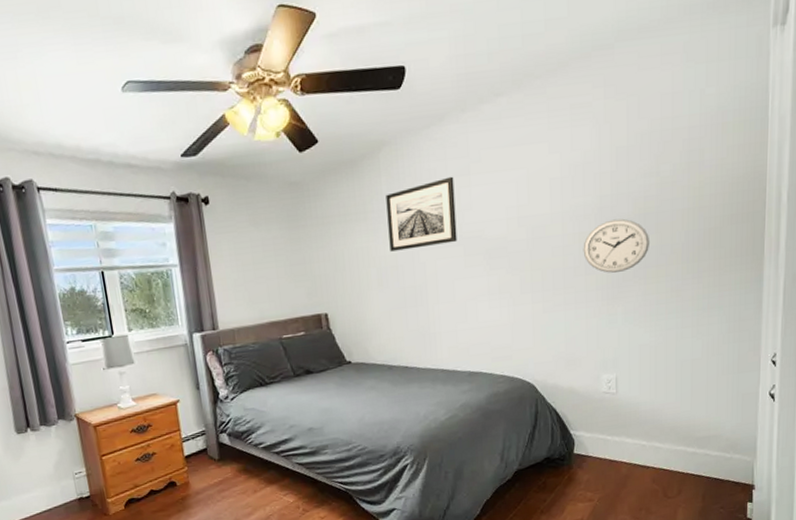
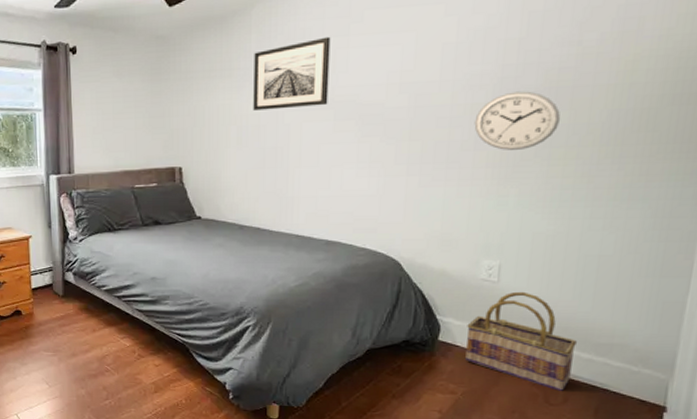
basket: none [596,399,683,485] -> present [465,291,577,391]

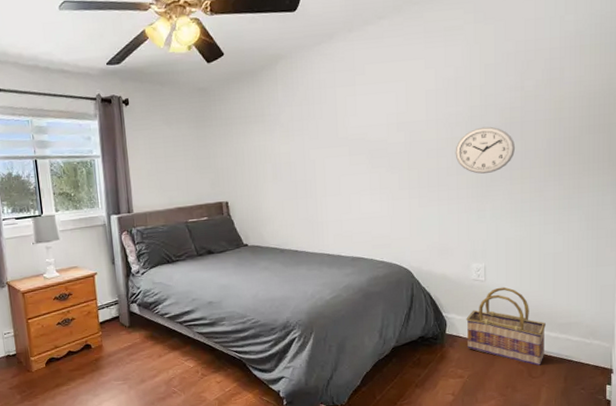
wall art: present [253,36,331,111] -> none [281,86,343,150]

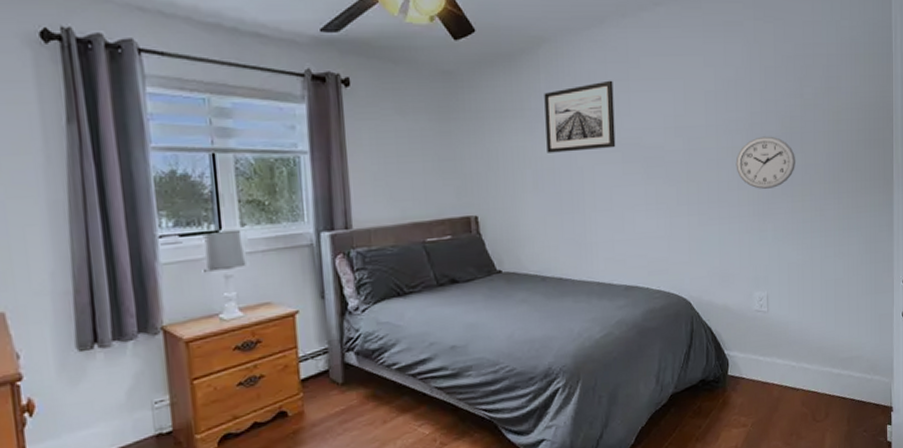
wall art: none [281,86,343,150] -> present [544,80,616,153]
basket: present [466,287,546,366] -> none [749,318,828,408]

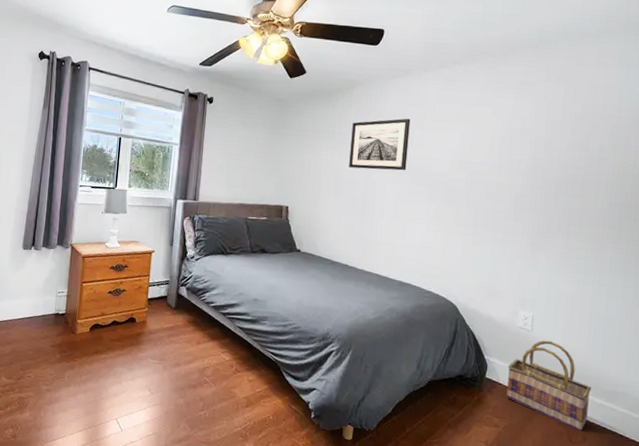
wall clock: present [735,136,796,189] -> none [514,179,576,225]
basket: none [749,318,828,408] -> present [507,340,591,431]

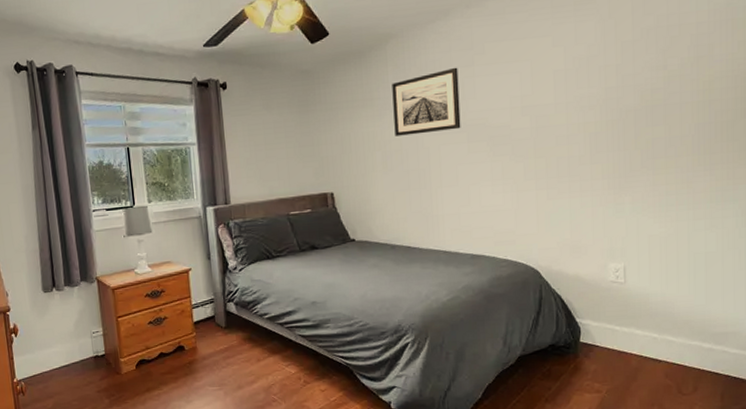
basket: present [507,340,591,431] -> none [603,290,697,381]

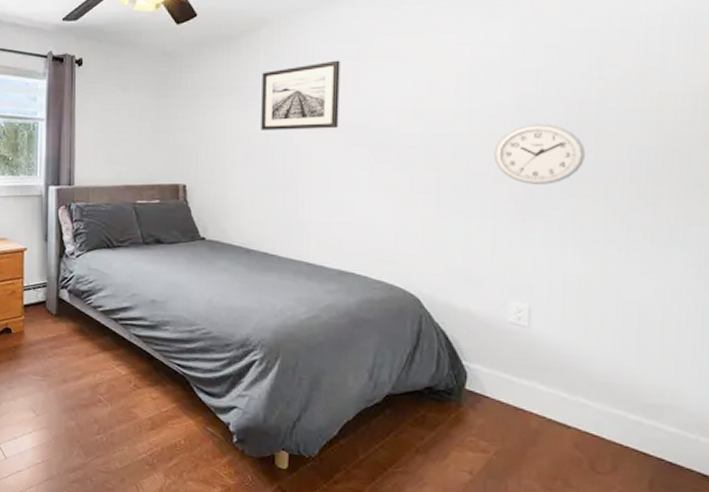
wall clock: none [588,110,659,163] -> present [493,124,586,184]

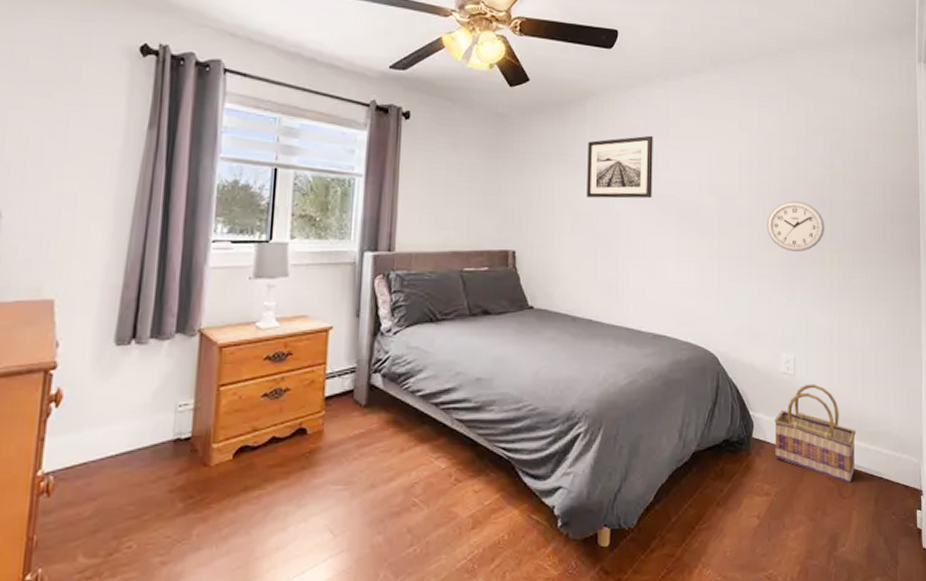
basket: none [497,338,622,457] -> present [774,384,856,483]

